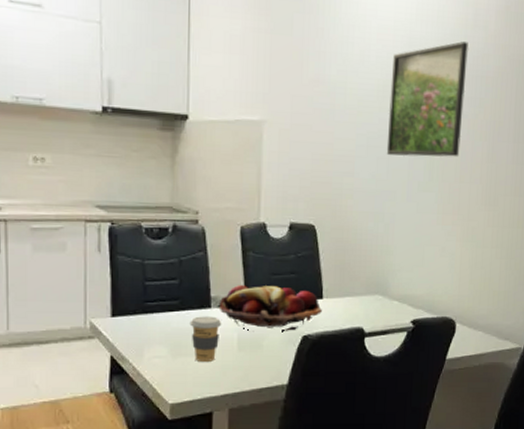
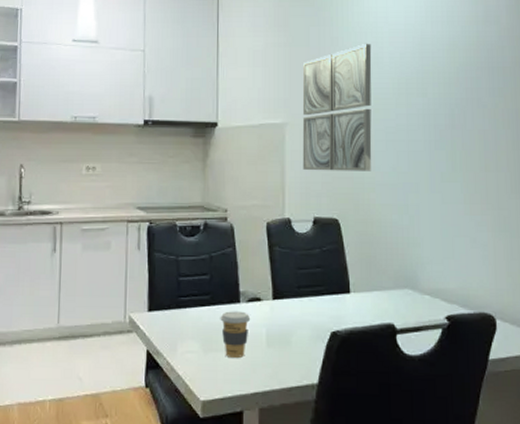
fruit basket: present [218,285,322,331] -> none [247,280,350,327]
wall art: none [280,37,359,177] -> present [302,43,372,171]
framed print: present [386,41,468,157] -> none [405,37,483,149]

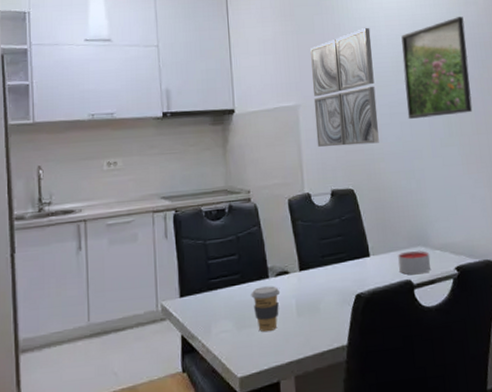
candle: none [381,293,418,319] -> present [398,251,431,275]
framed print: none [405,37,483,149] -> present [401,17,473,120]

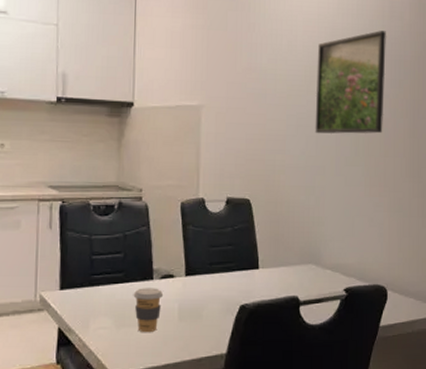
wall art: present [310,27,379,148] -> none [217,30,286,155]
candle: present [398,251,431,275] -> none [287,269,320,292]

